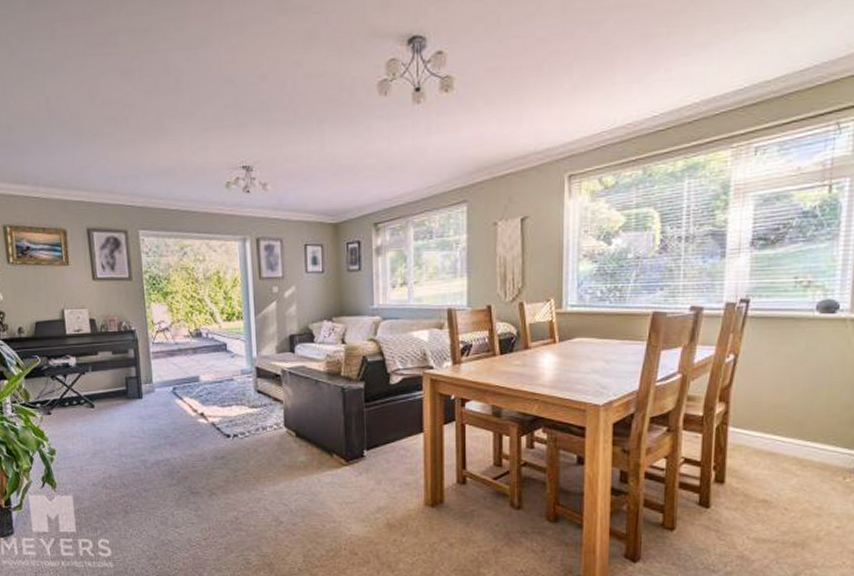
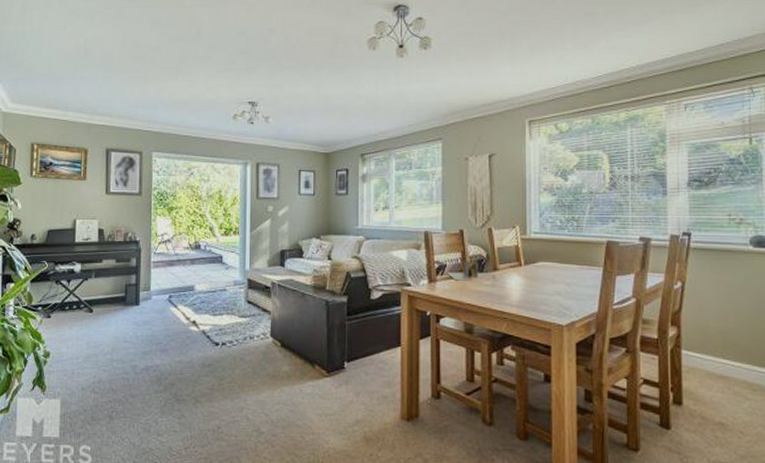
napkin holder: none [472,337,530,362] -> present [447,259,498,282]

